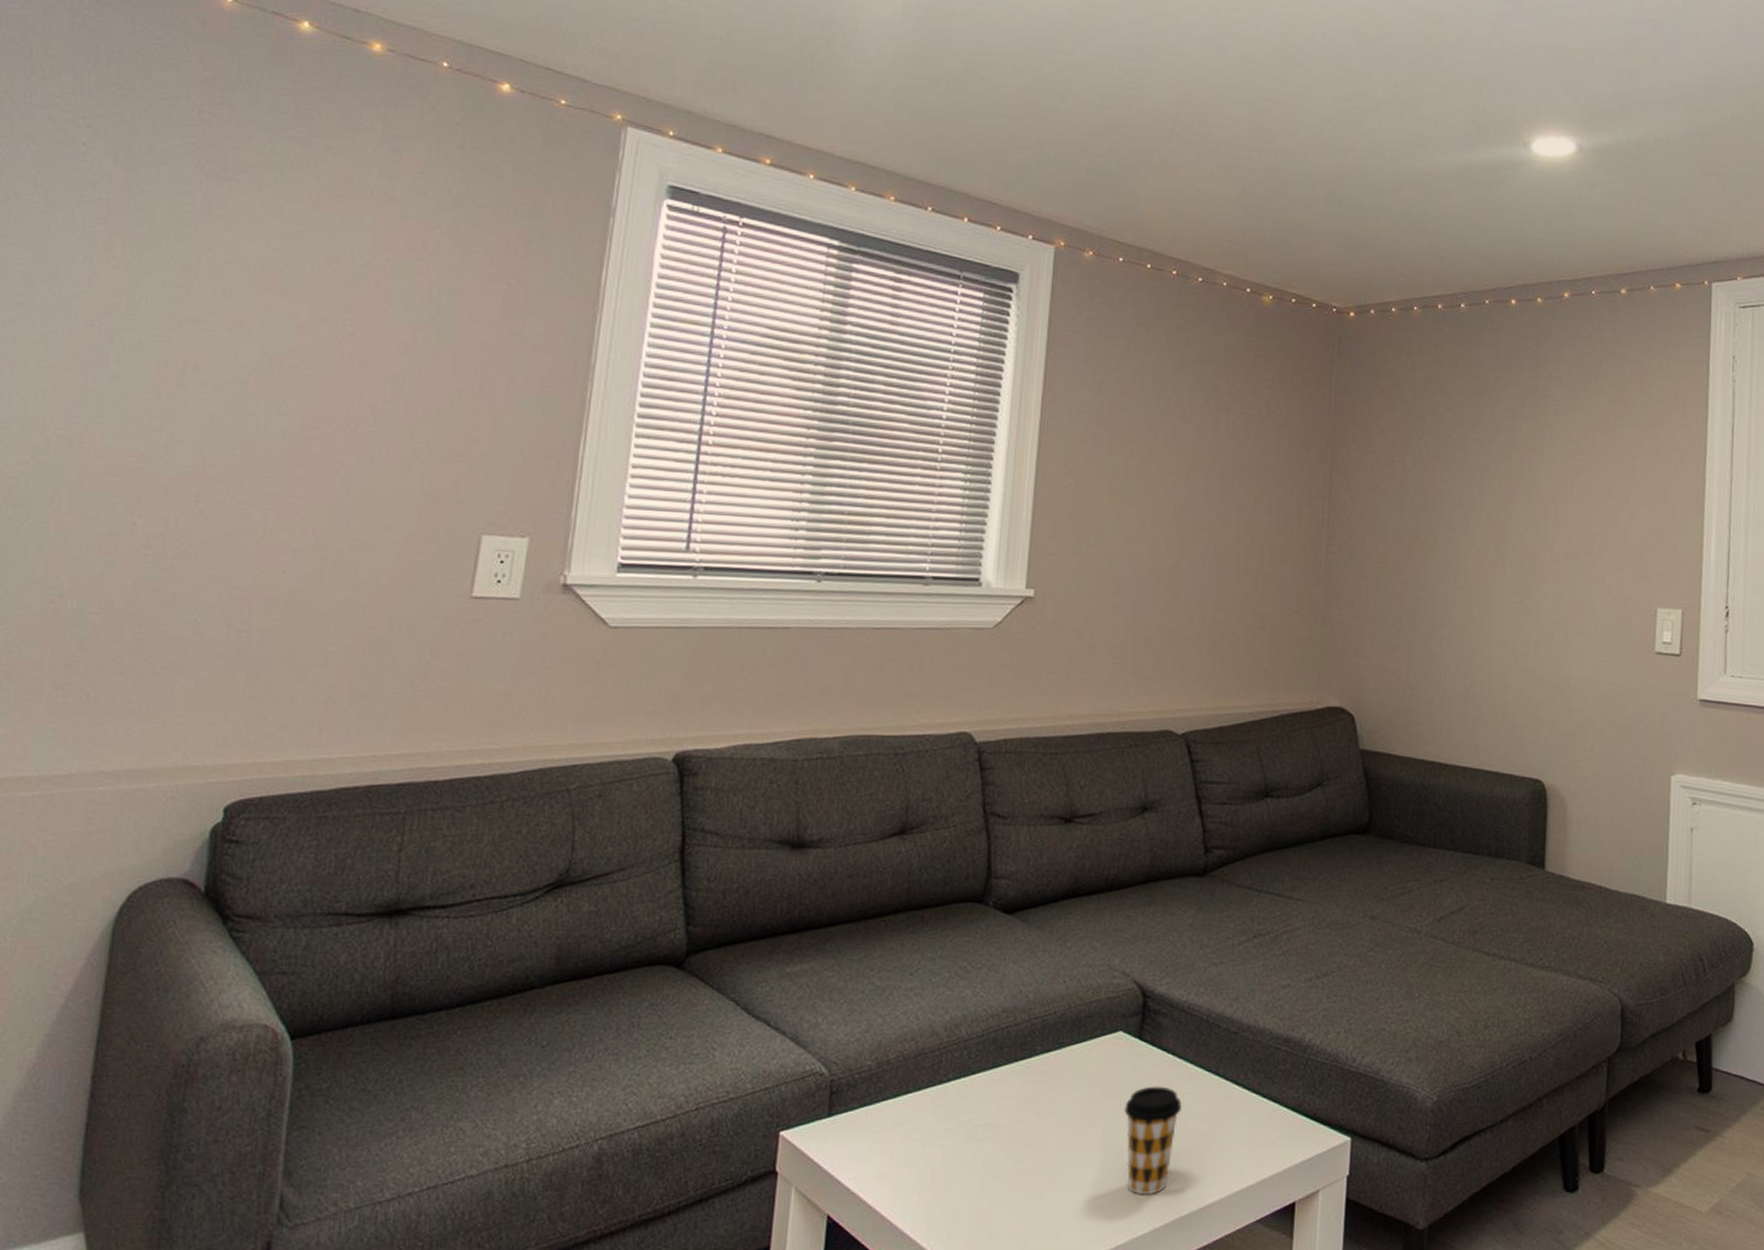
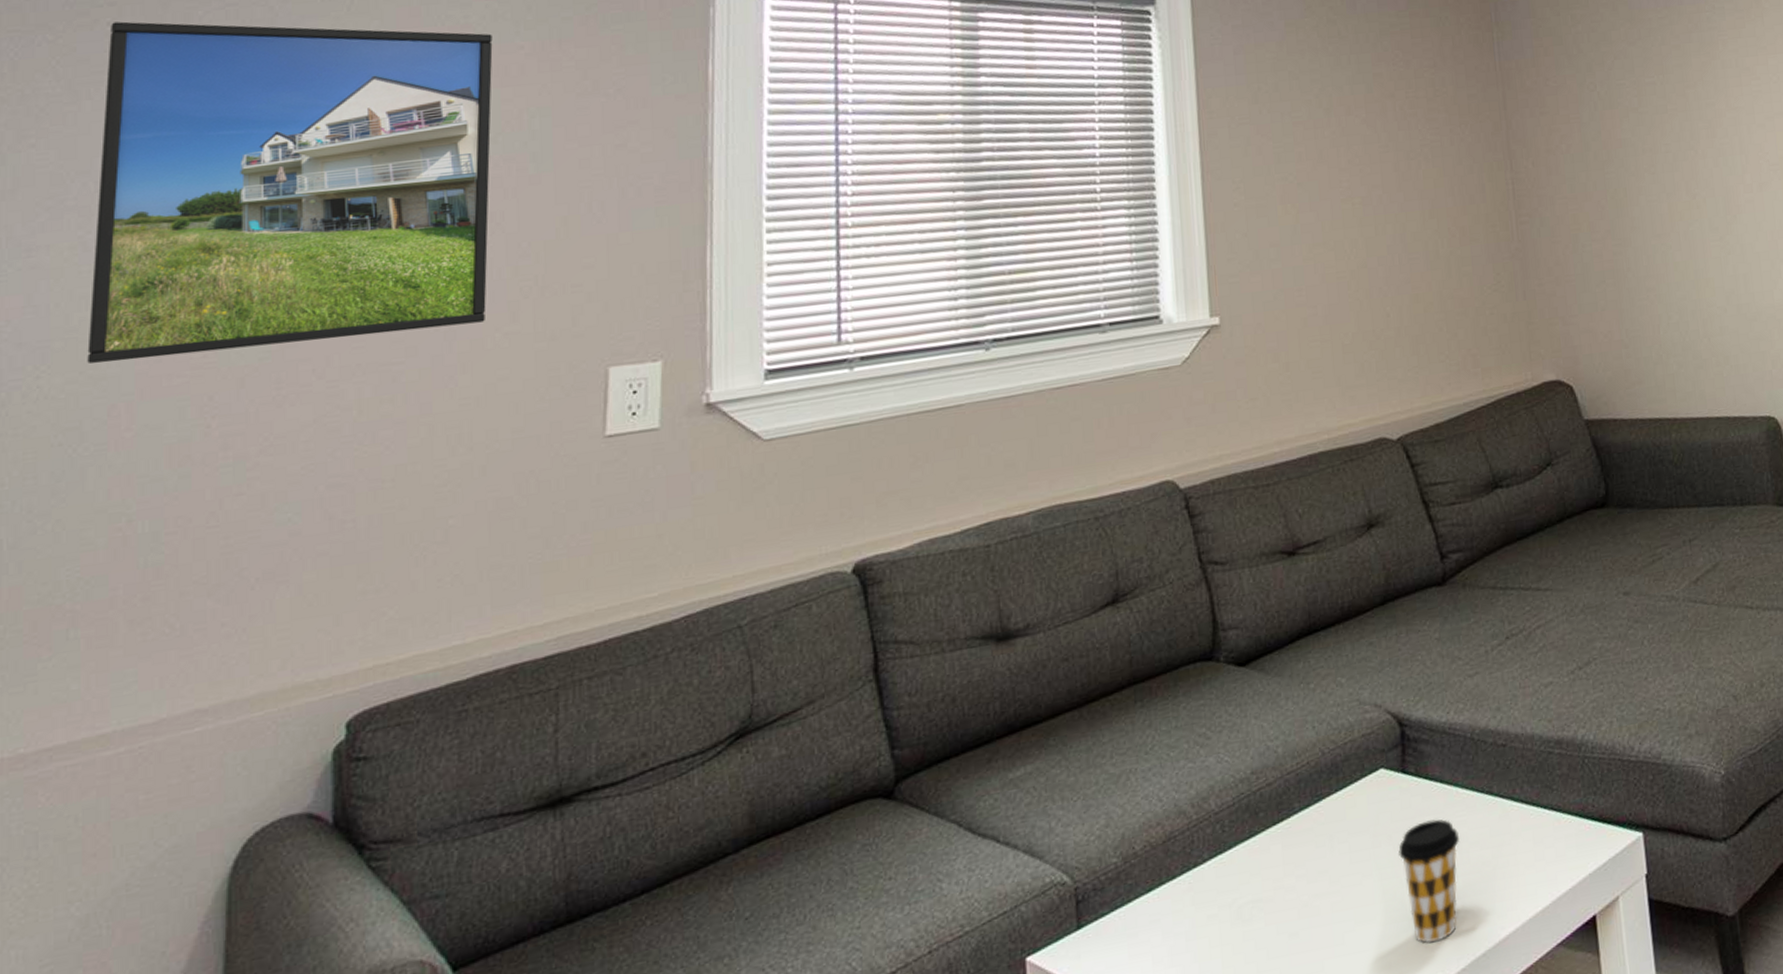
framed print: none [39,143,414,474] -> present [87,21,493,364]

